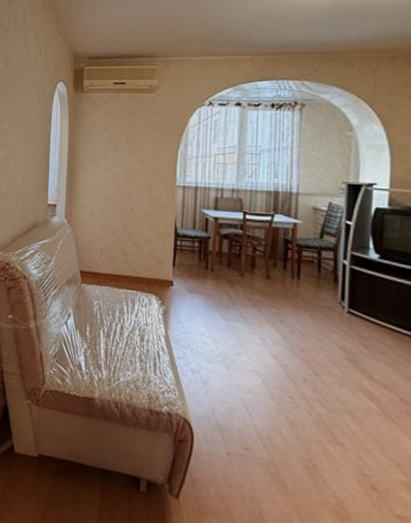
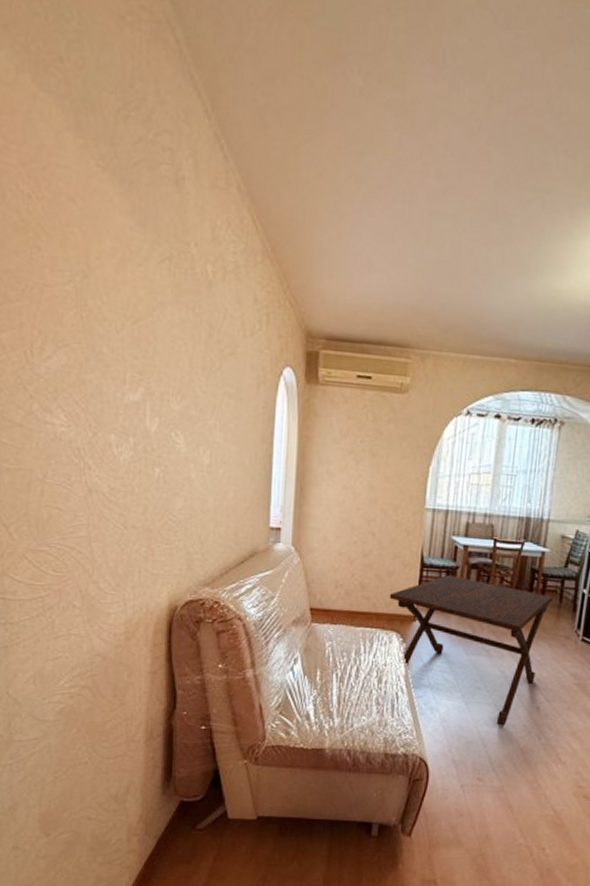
side table: none [147,245,310,397] -> present [389,575,553,727]

